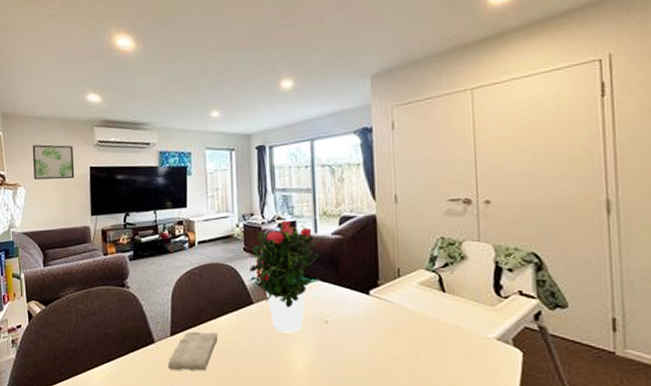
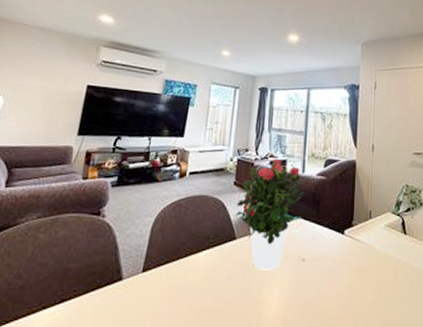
wall art: present [32,144,75,179] -> none [18,54,73,94]
washcloth: present [167,331,217,371] -> none [132,267,194,313]

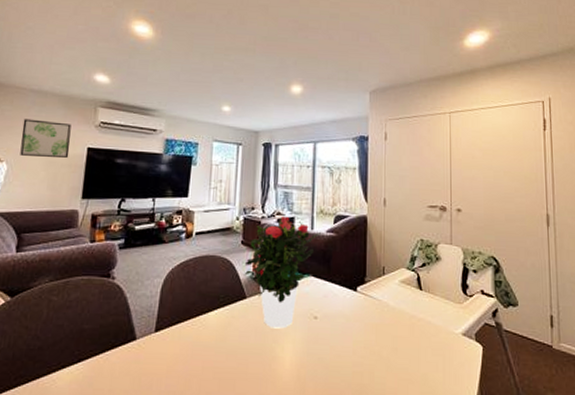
wall art: none [18,54,73,94] -> present [20,119,72,158]

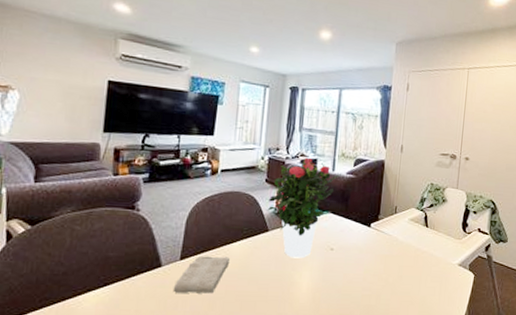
wall art: present [20,119,72,158] -> none [33,45,90,90]
washcloth: none [147,327,206,370] -> present [172,256,230,294]

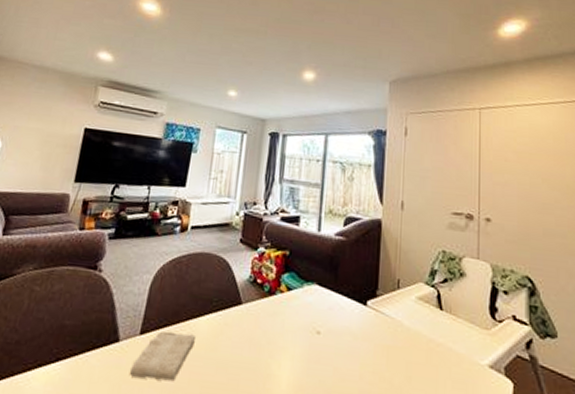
potted flower: present [267,157,341,258] -> none [240,213,329,342]

